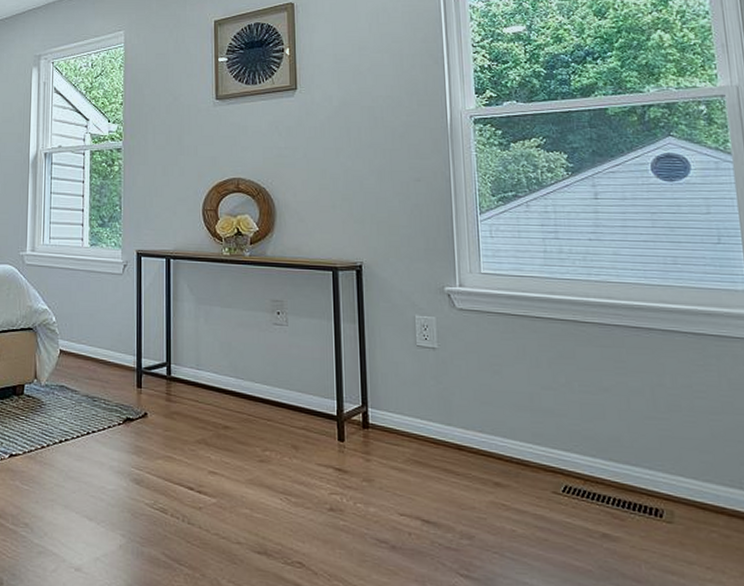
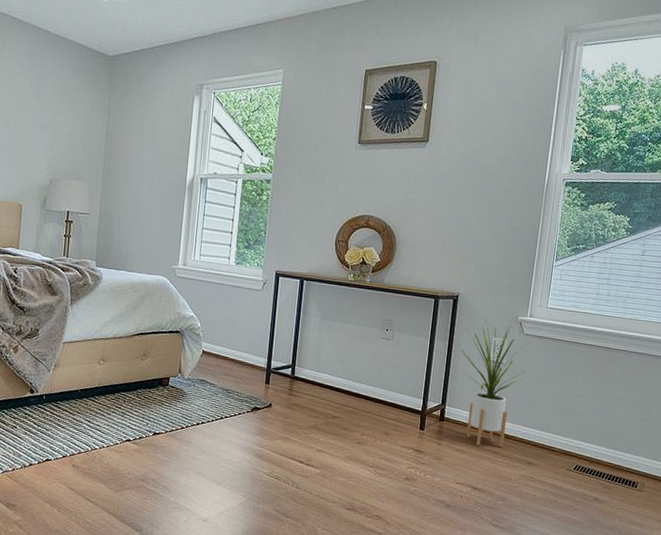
house plant: none [376,294,467,463] -> present [461,320,529,448]

